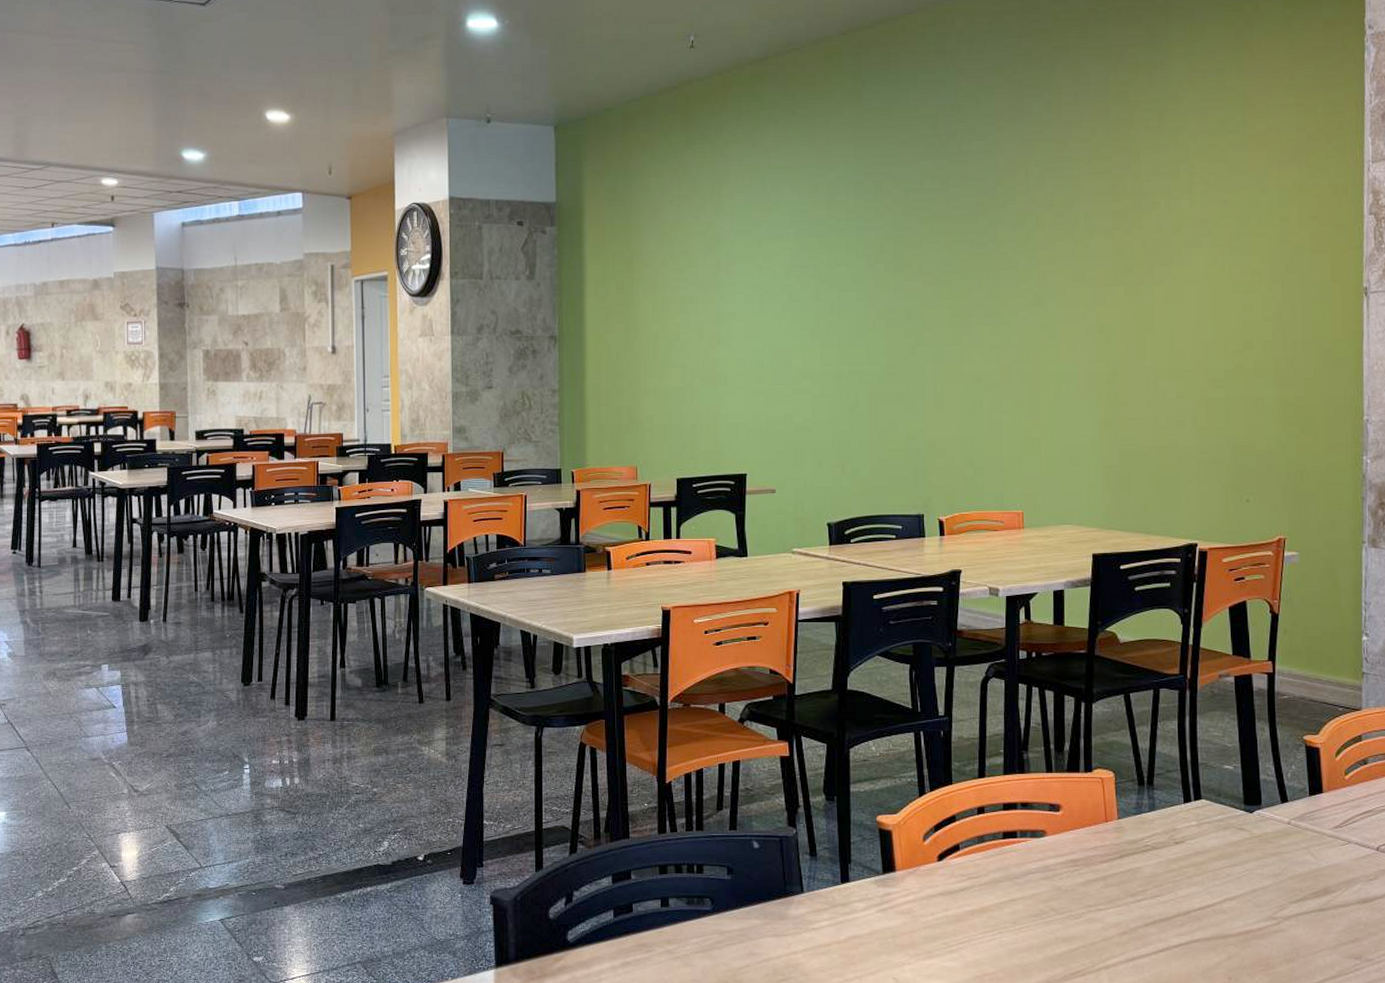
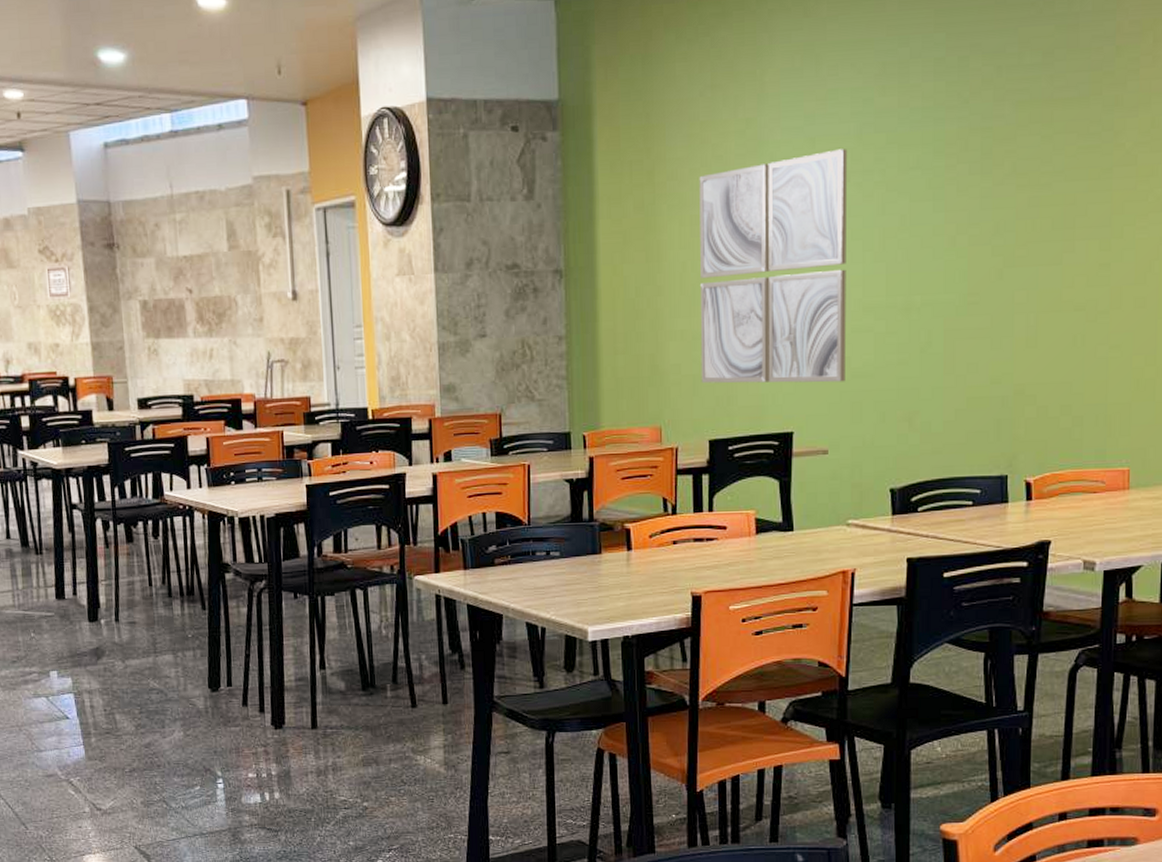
wall art: none [669,248,790,434] -> present [699,149,848,384]

